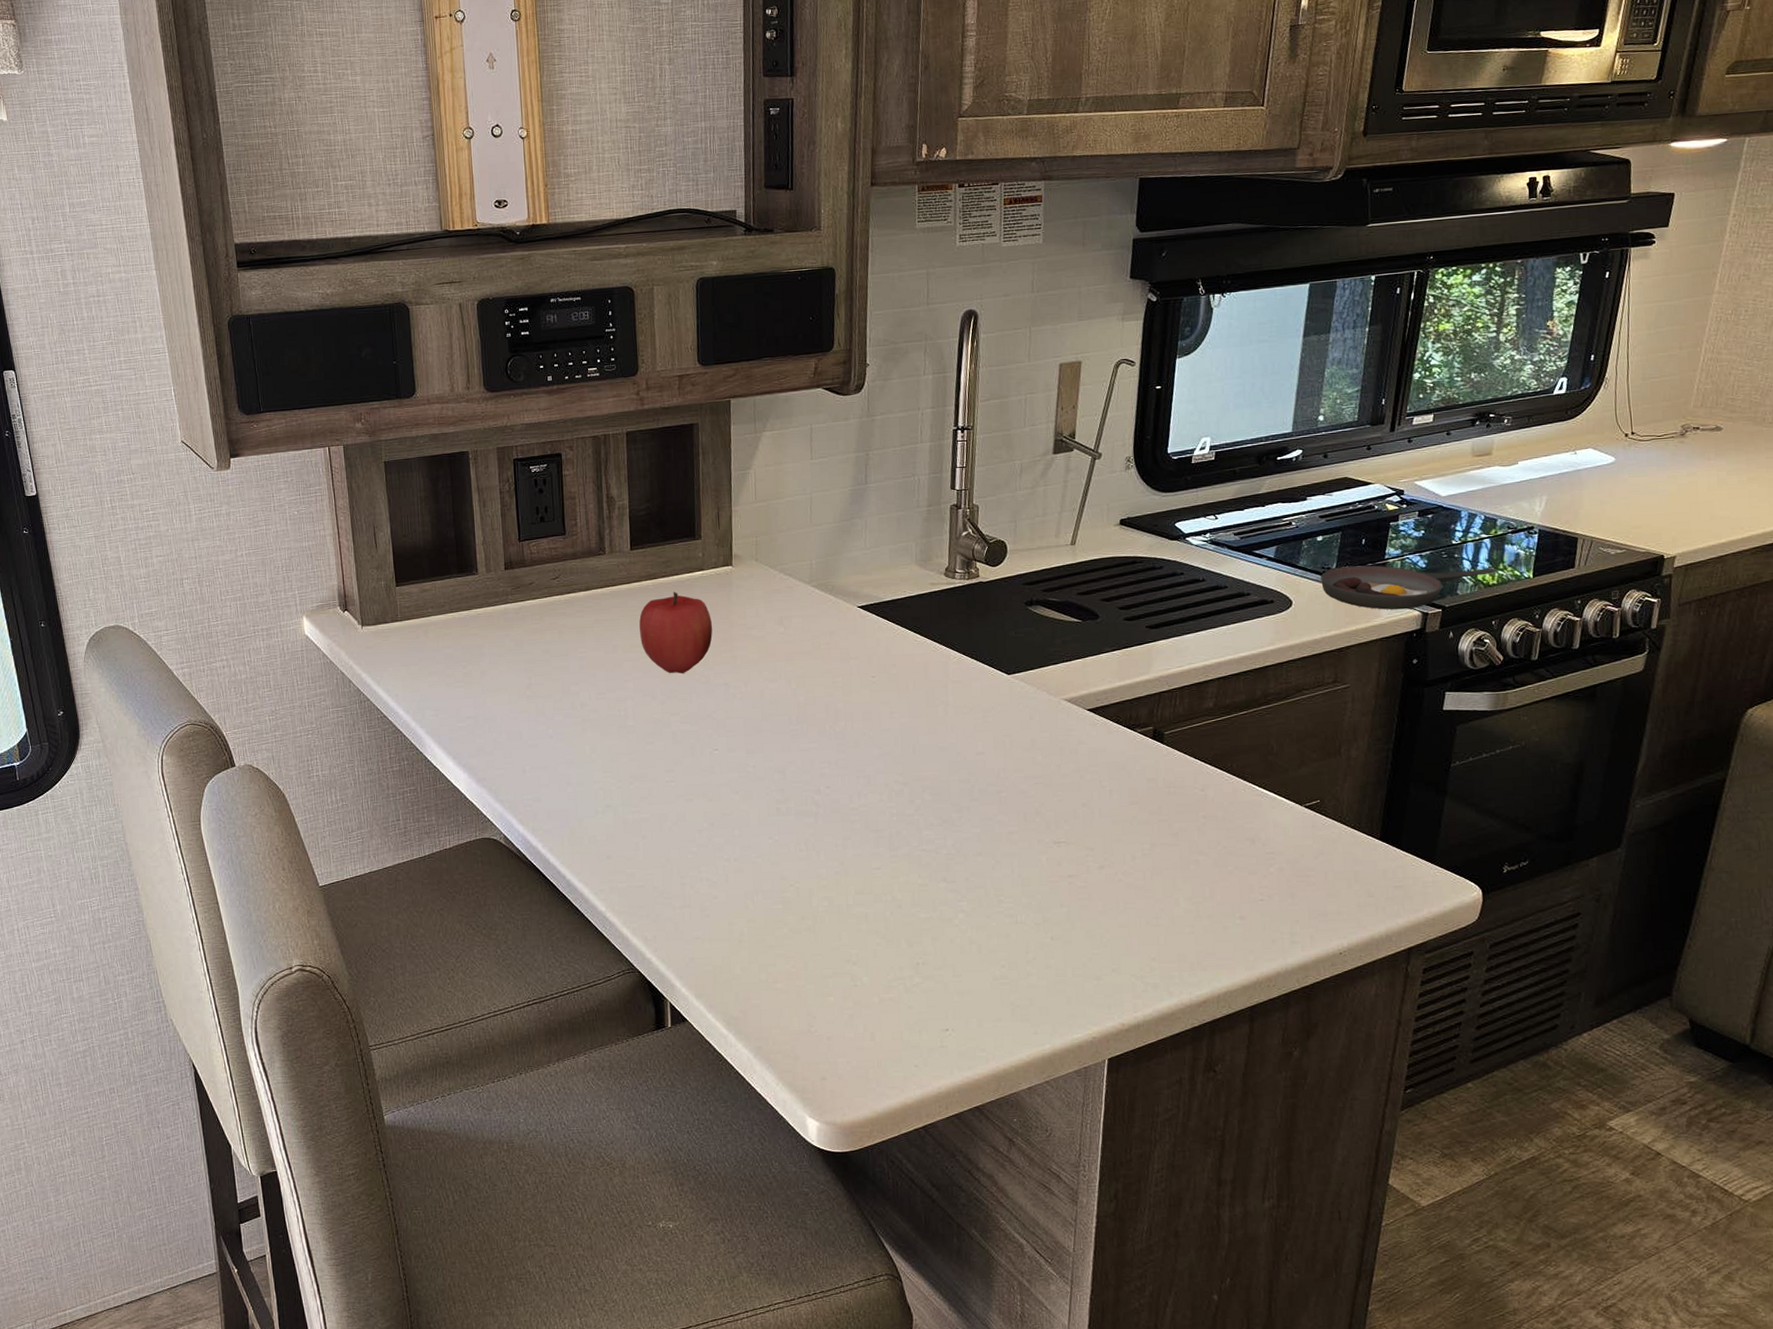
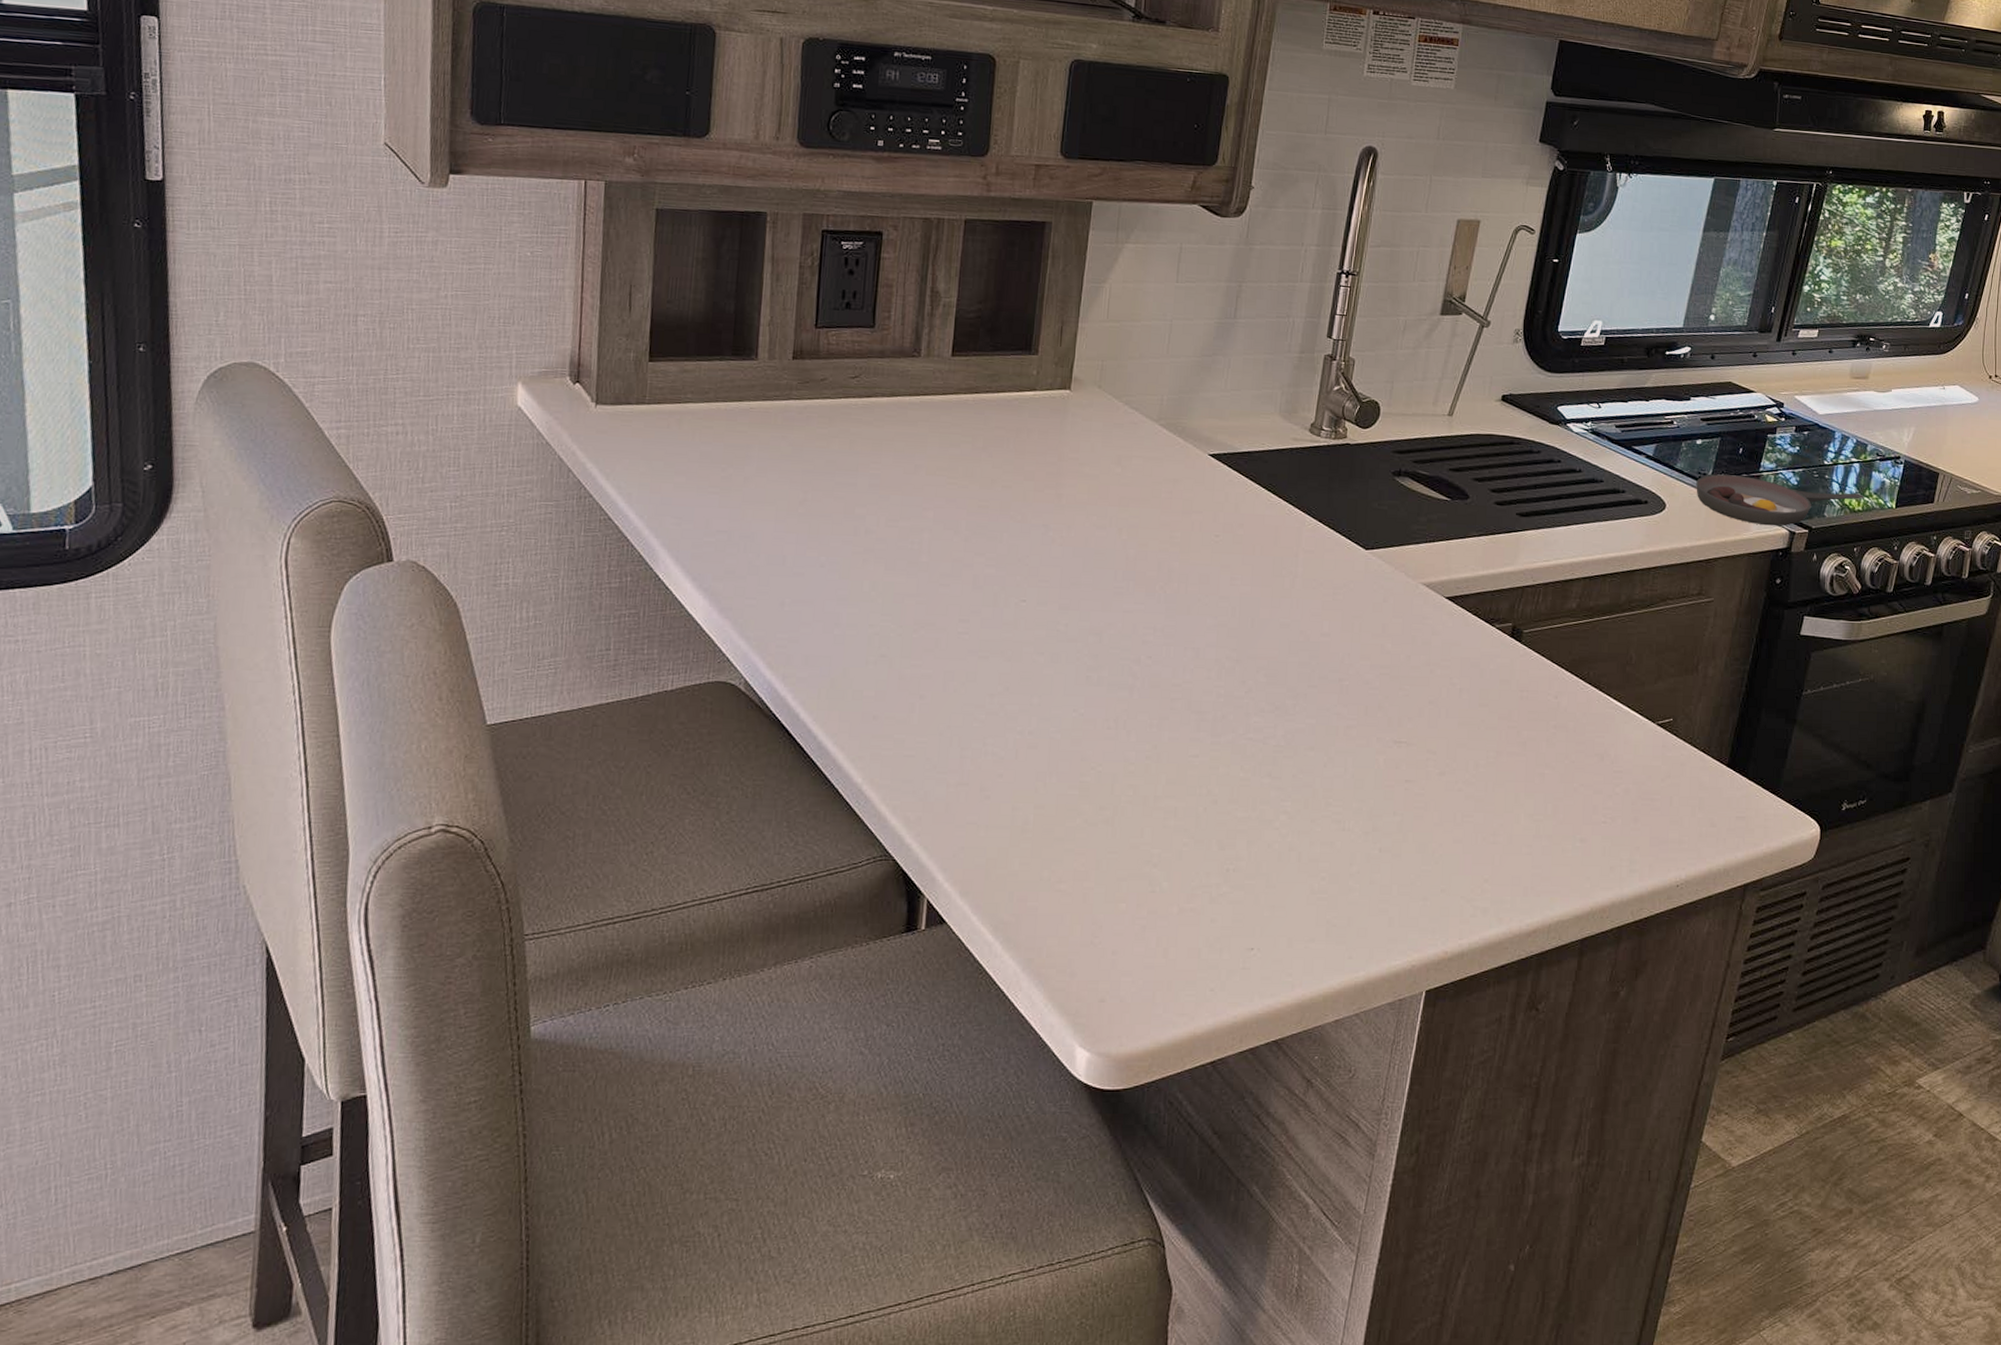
fruit: present [639,591,713,674] -> none [949,411,1038,507]

